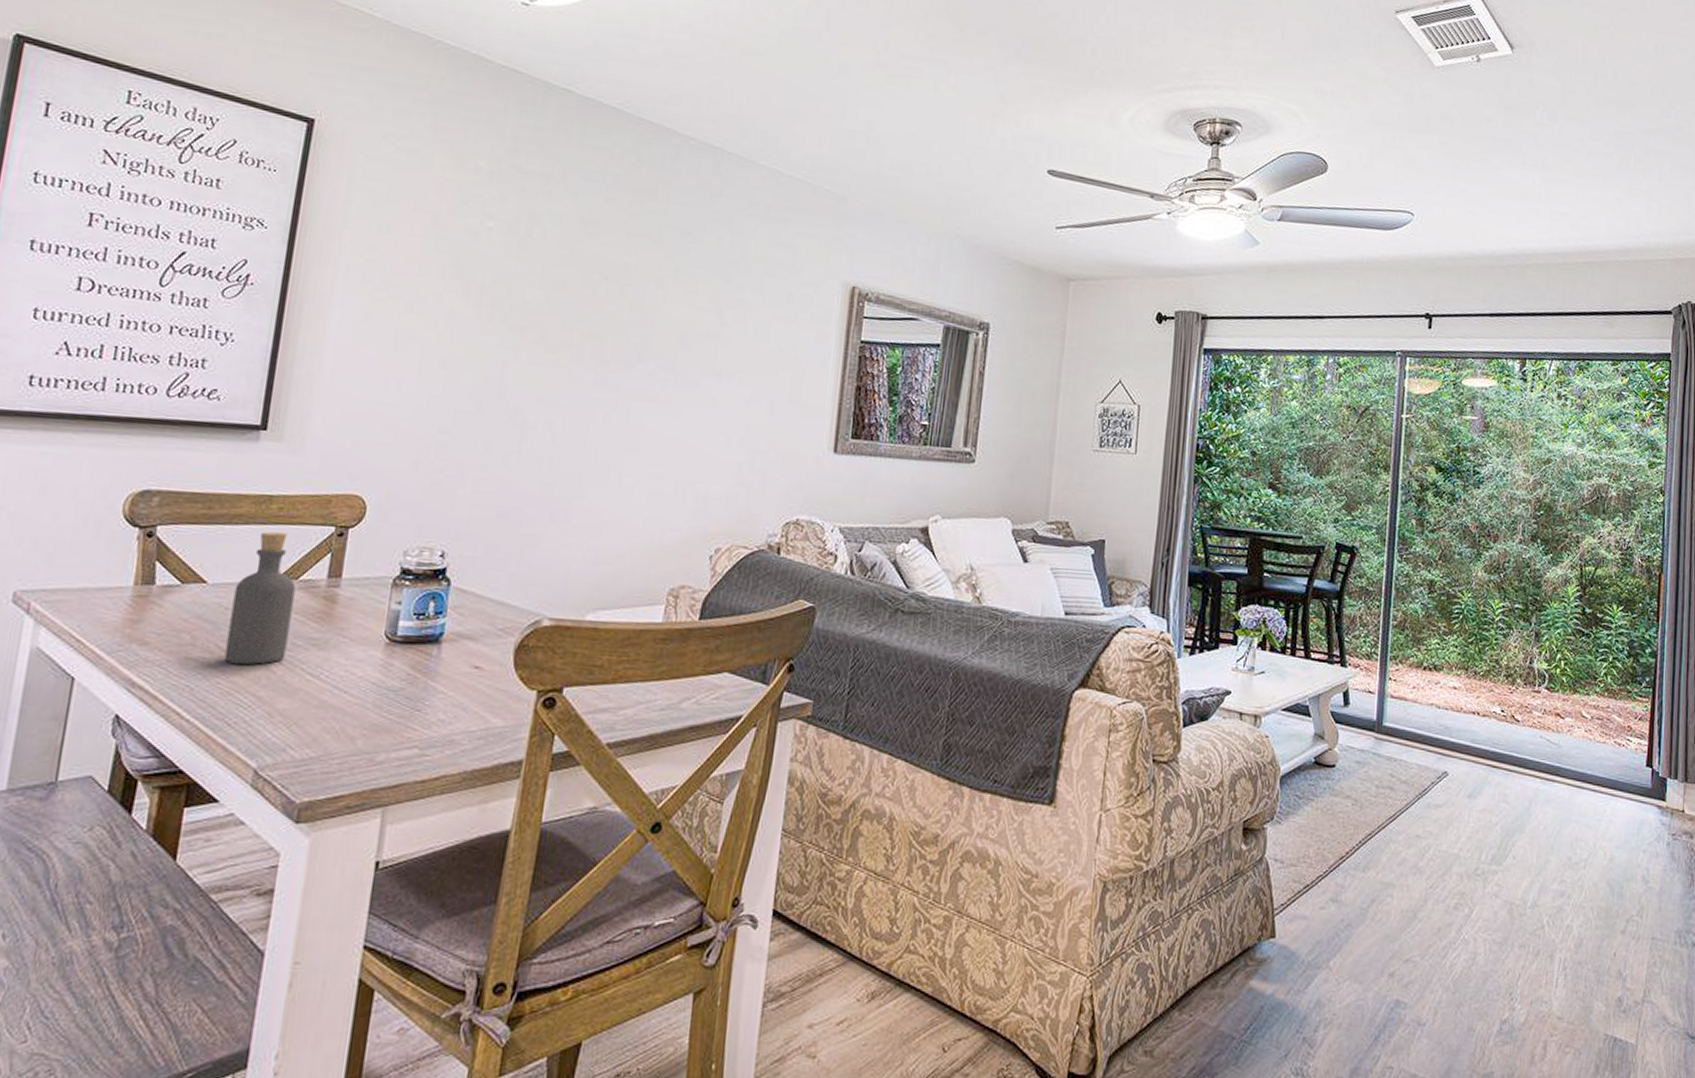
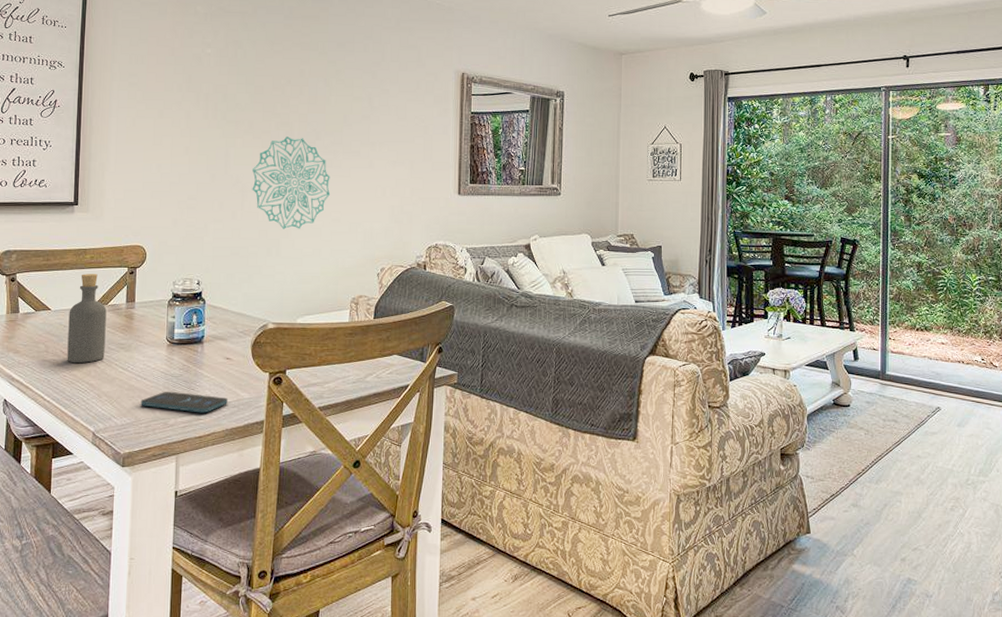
smartphone: none [334,711,471,747] -> present [140,391,228,413]
wall decoration: none [536,354,654,486] -> present [252,136,330,230]

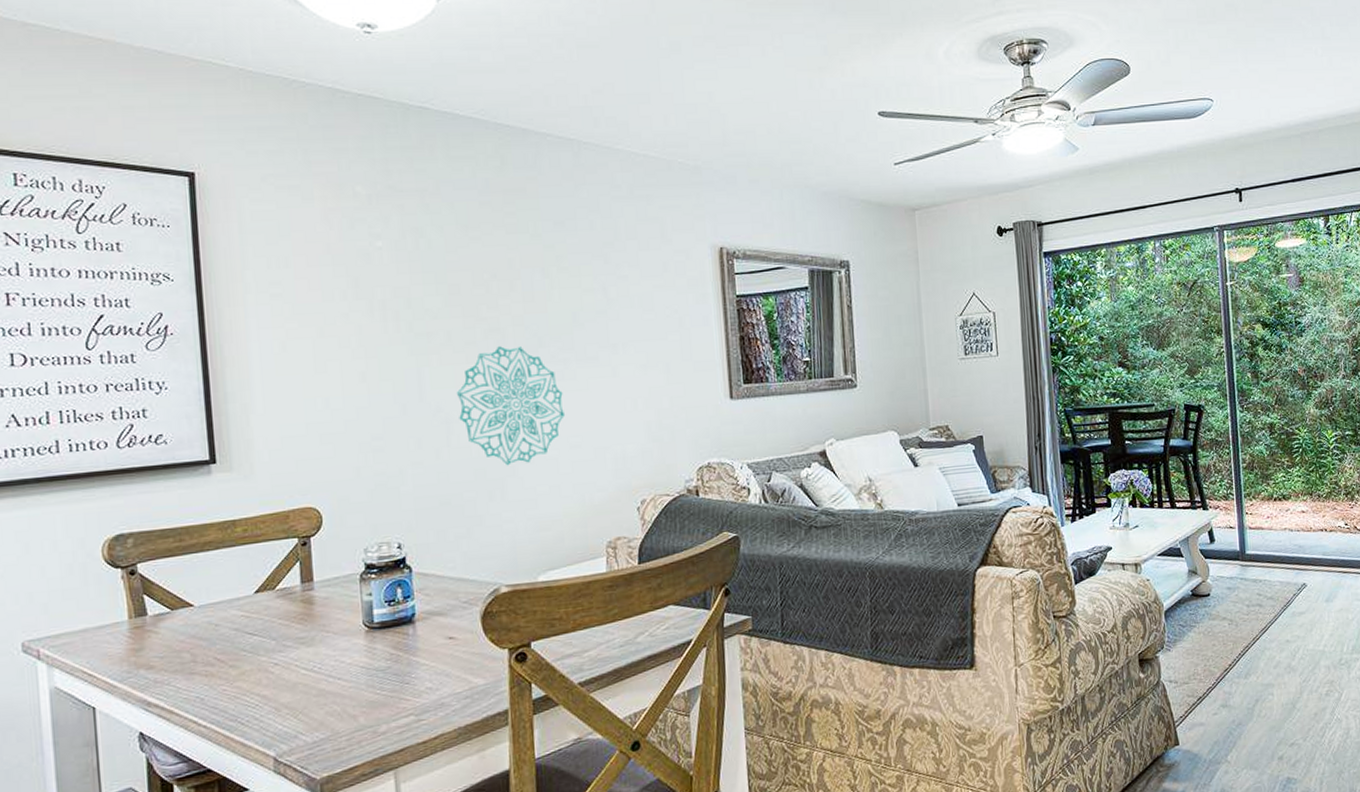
bottle: present [67,274,107,363] -> none [220,551,279,672]
smartphone: present [140,391,228,413] -> none [336,687,457,715]

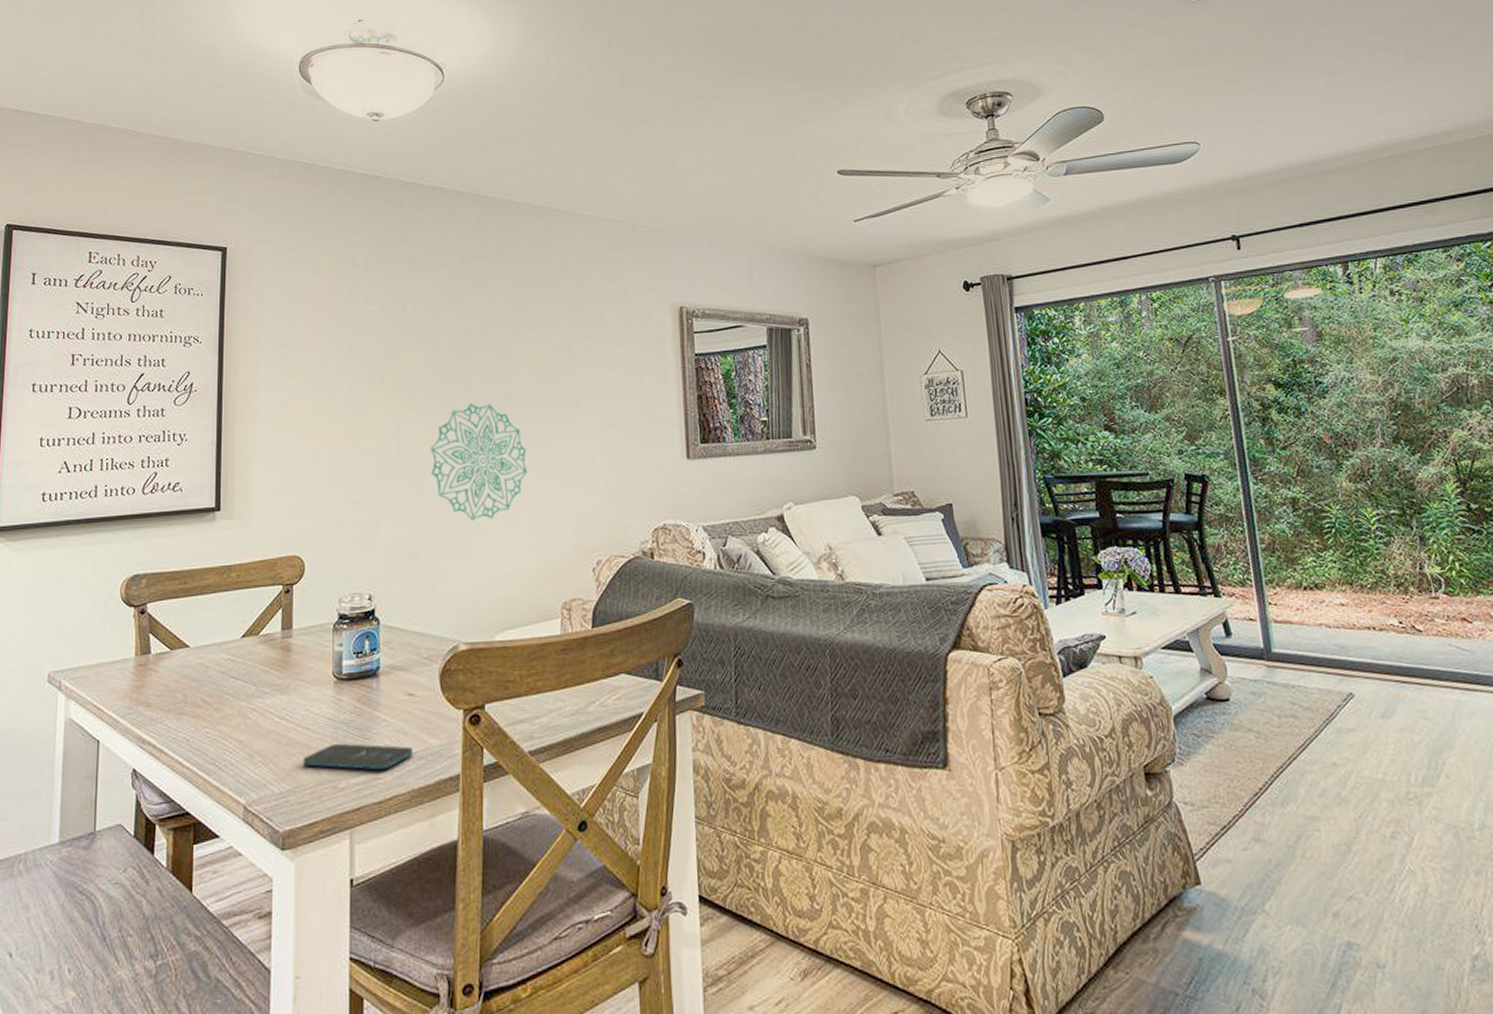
smartphone: none [336,687,457,715] -> present [303,743,412,770]

